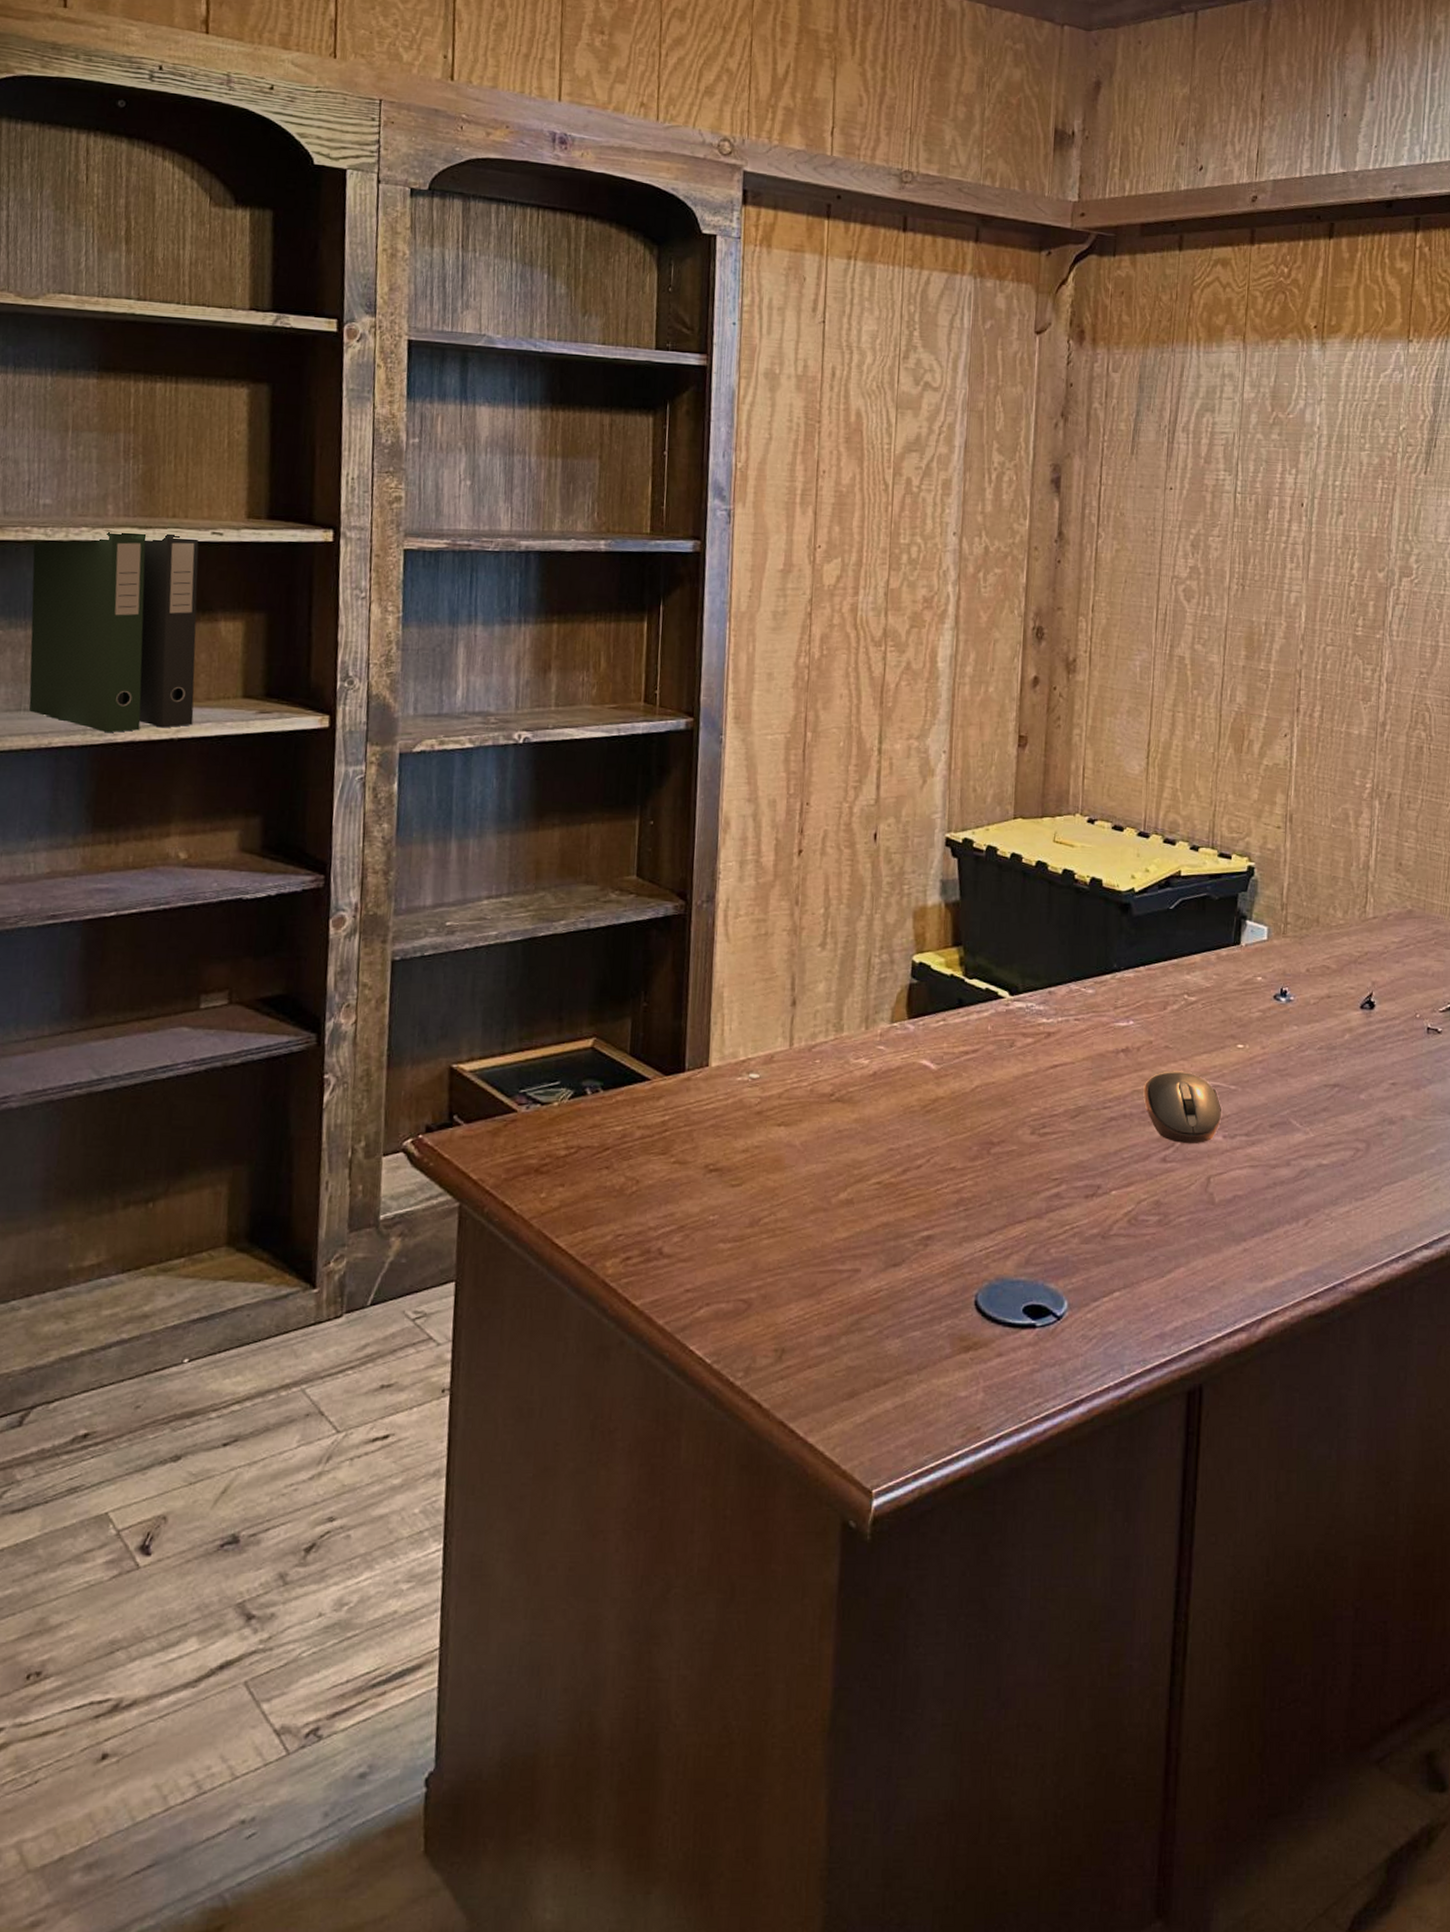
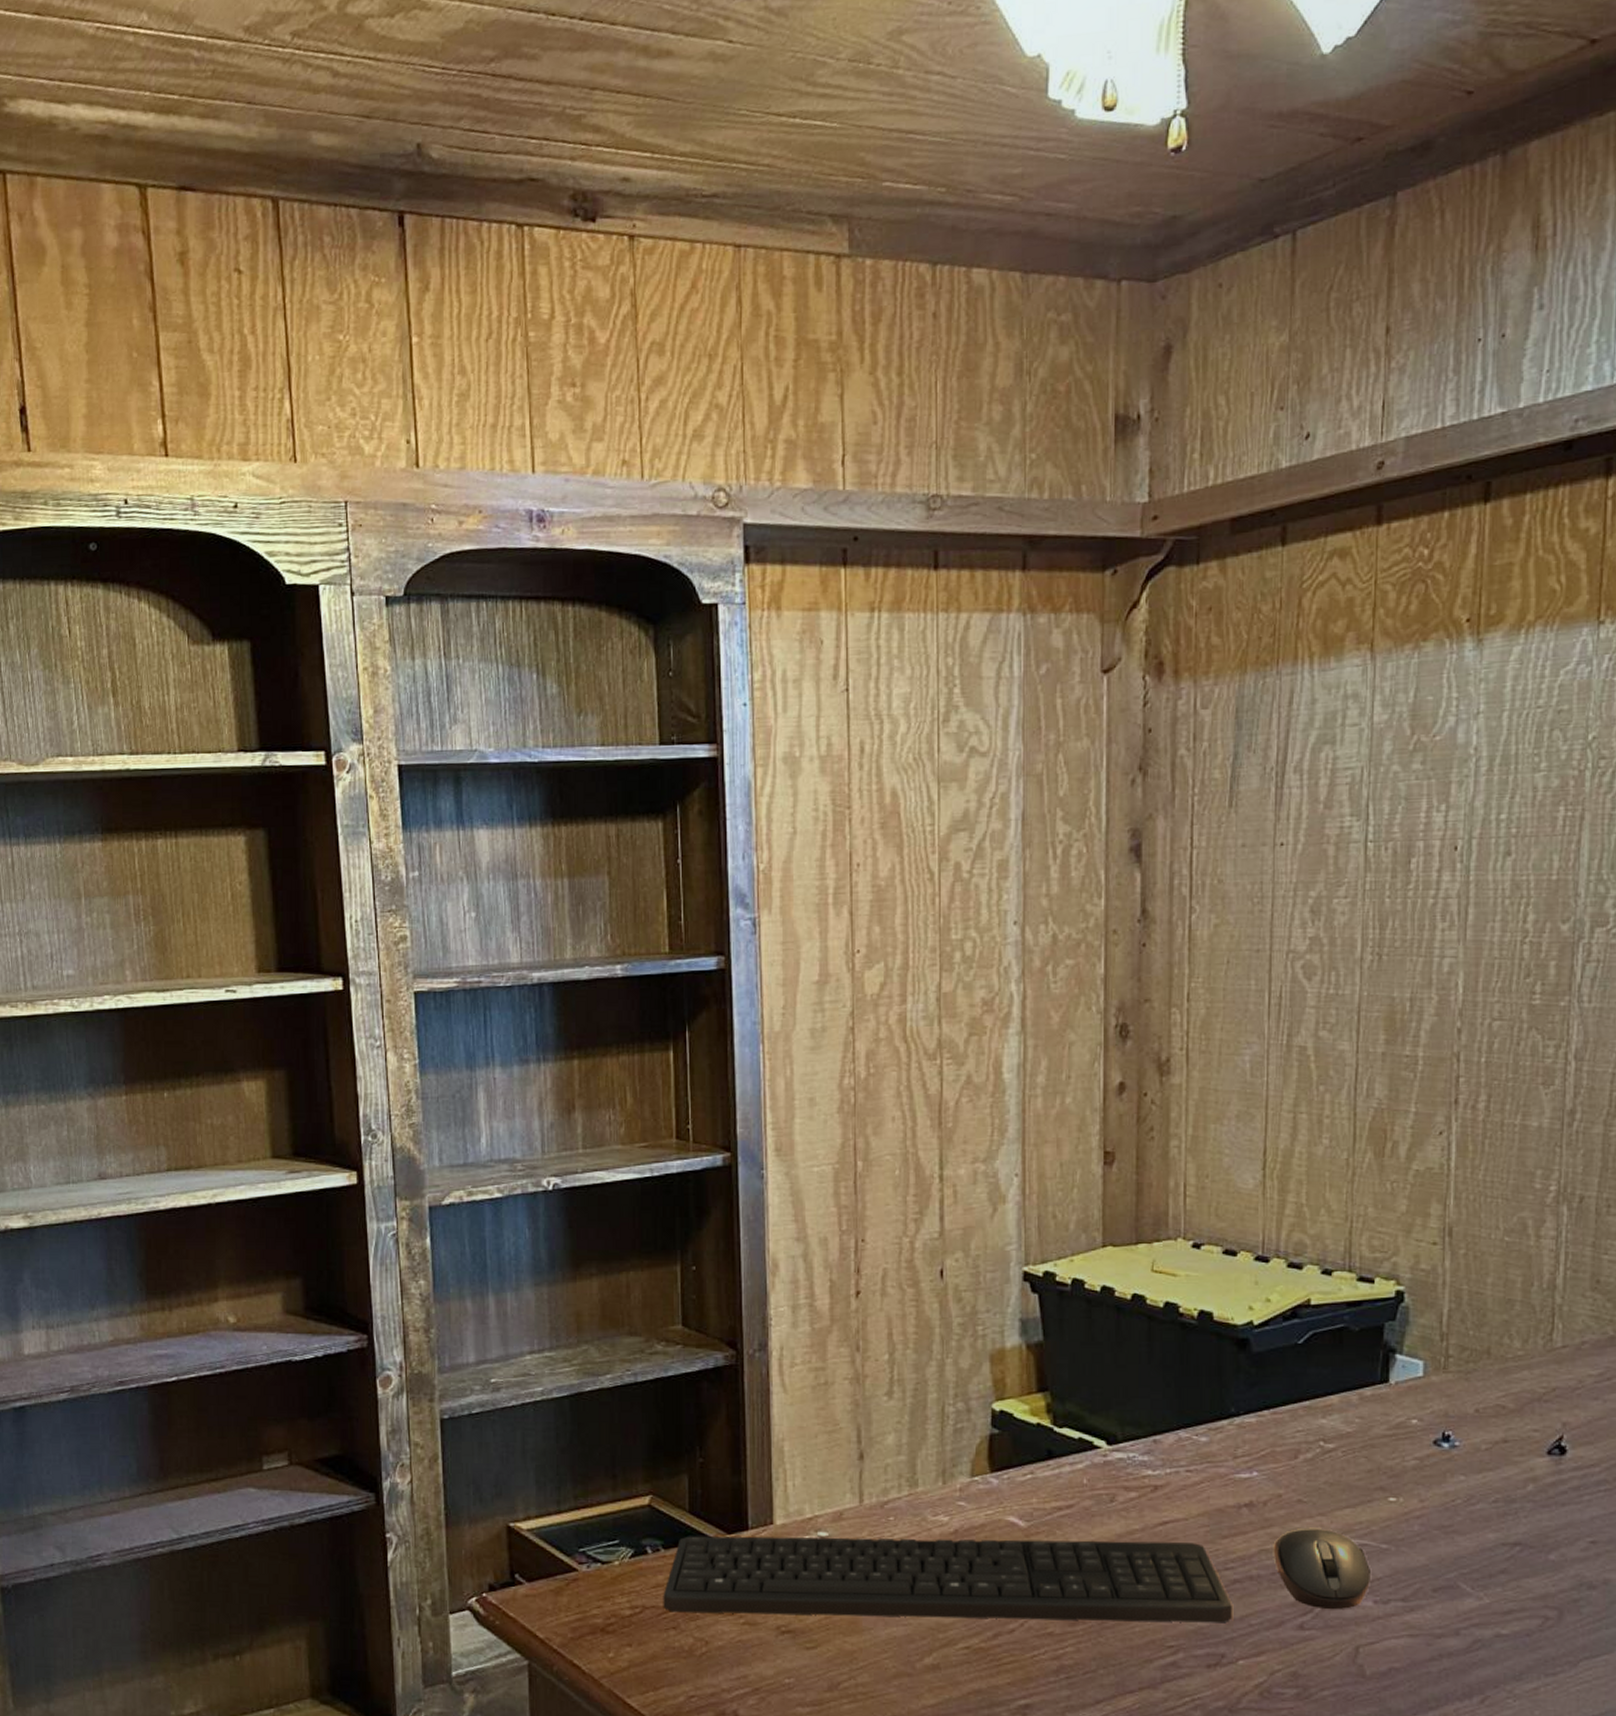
binder: present [29,532,199,733] -> none [62,996,228,1201]
computer keyboard: none [598,1077,1108,1157] -> present [663,1536,1232,1623]

